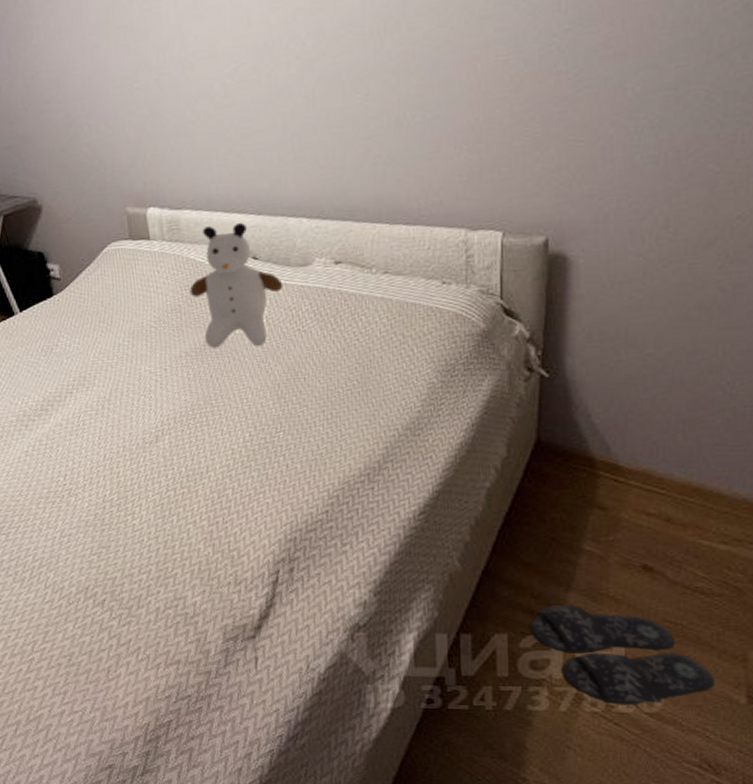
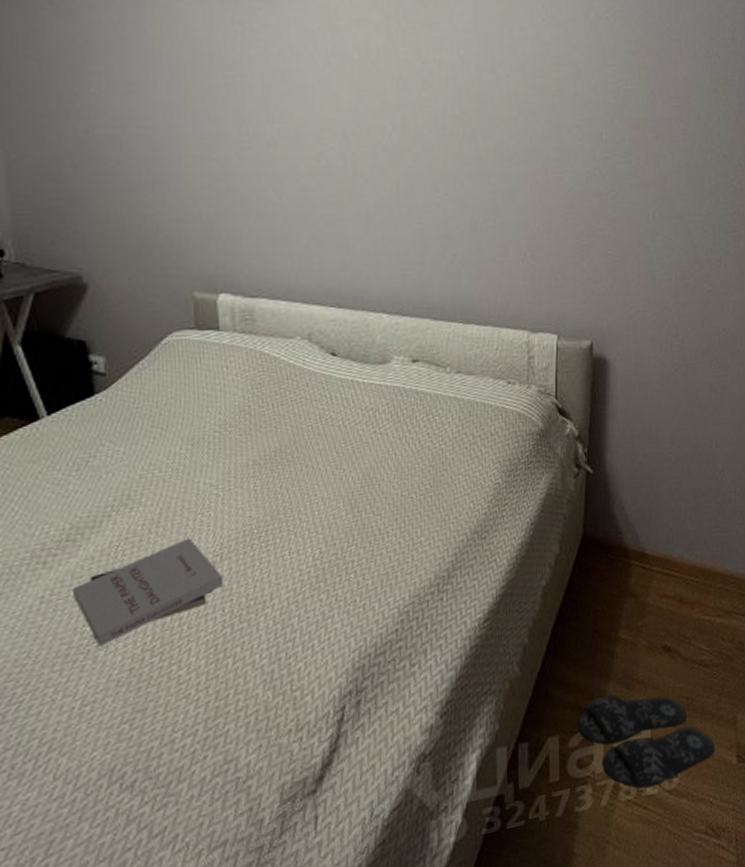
books: none [48,414,166,493] -> present [73,538,224,646]
stuffed animal: present [189,222,284,348] -> none [261,314,362,455]

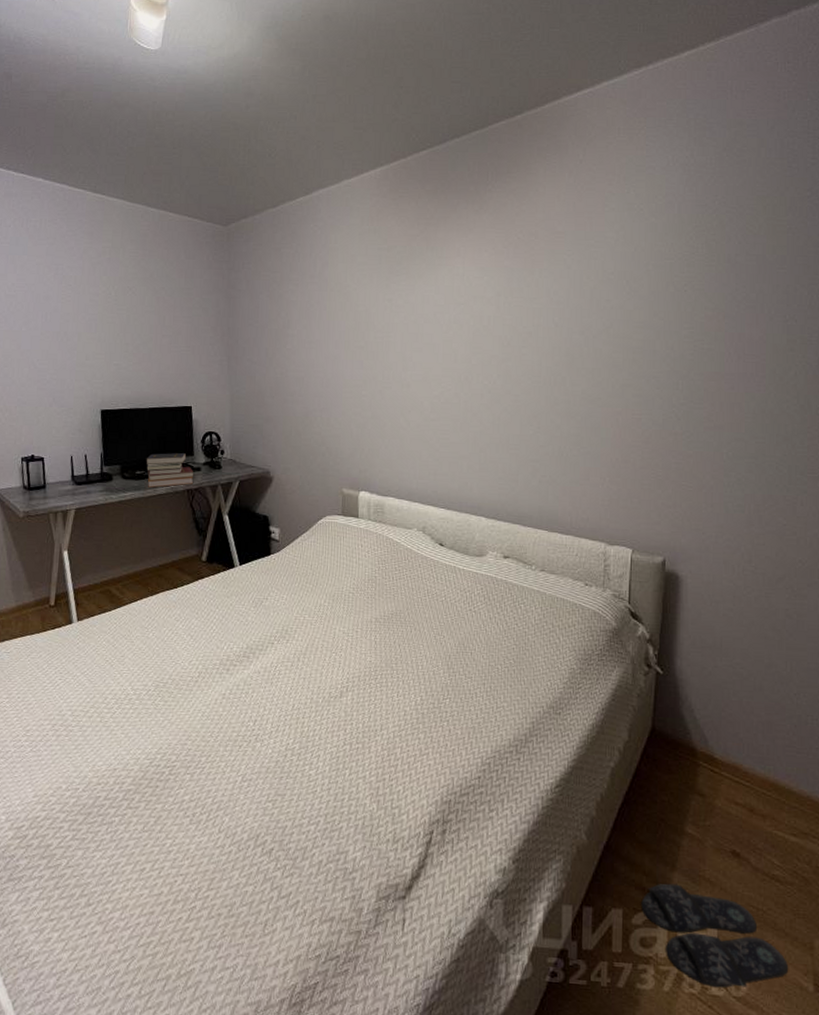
books: present [73,538,224,646] -> none [244,670,347,739]

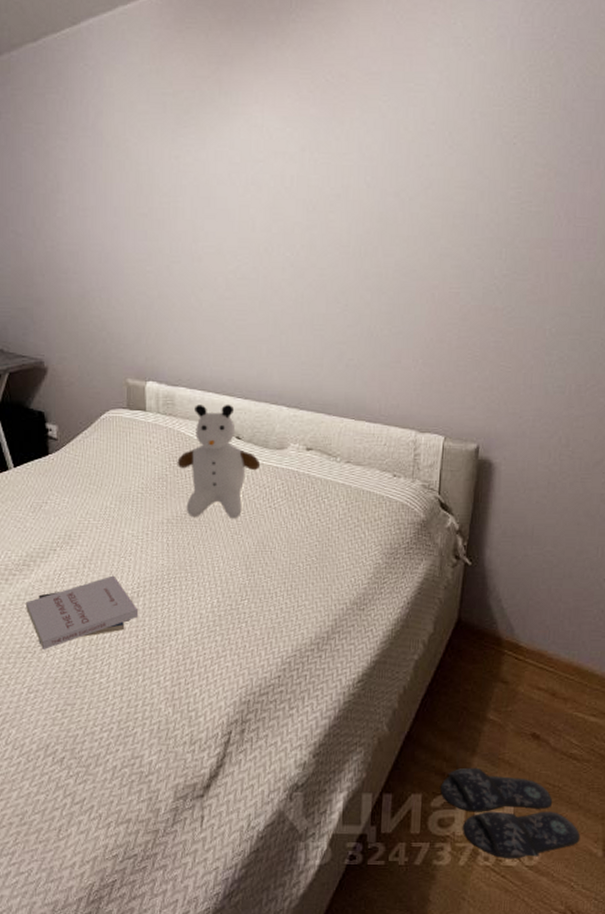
books: none [244,670,347,739] -> present [26,575,139,649]
stuffed animal: none [385,513,462,621] -> present [177,404,261,519]

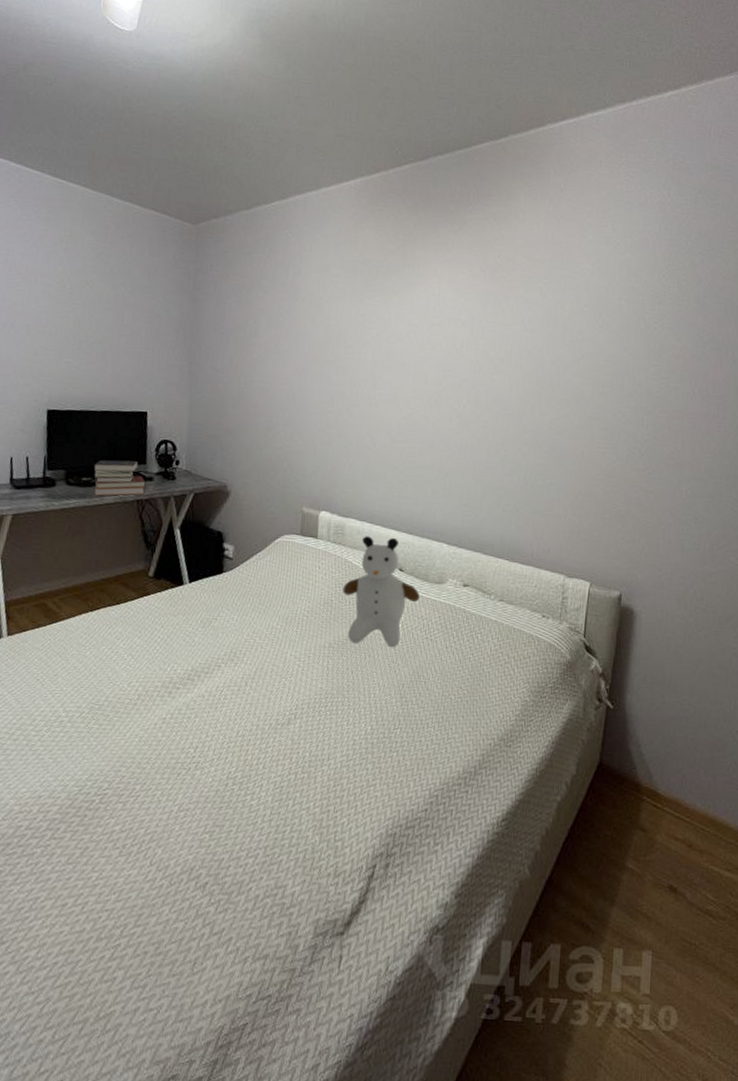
books: present [26,575,139,649] -> none [185,695,295,767]
slippers: present [440,767,581,859] -> none [579,918,717,1023]

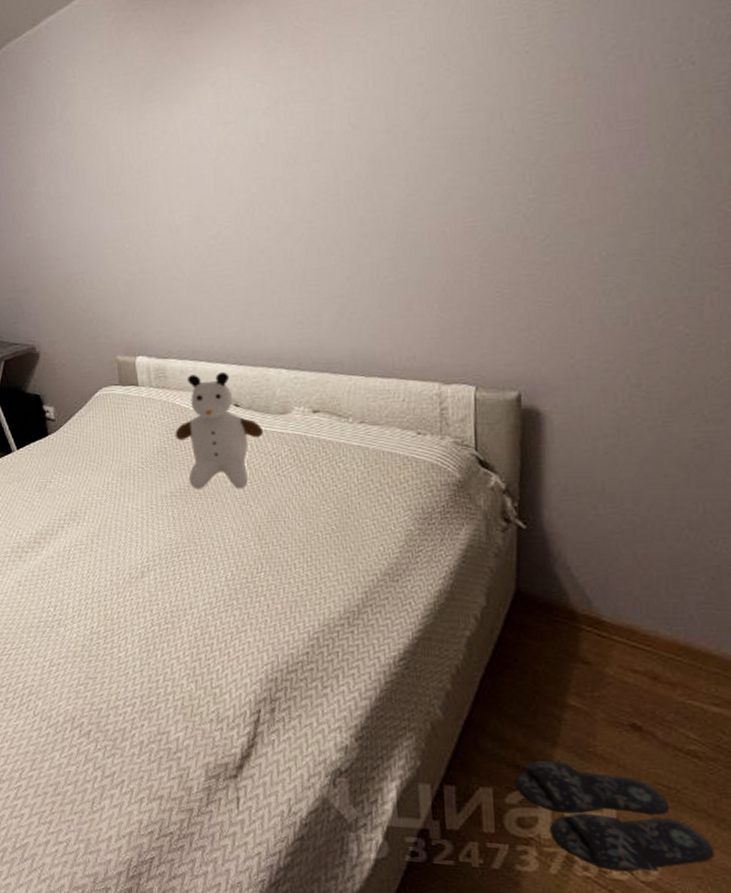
slippers: none [579,918,717,1023] -> present [516,760,715,872]

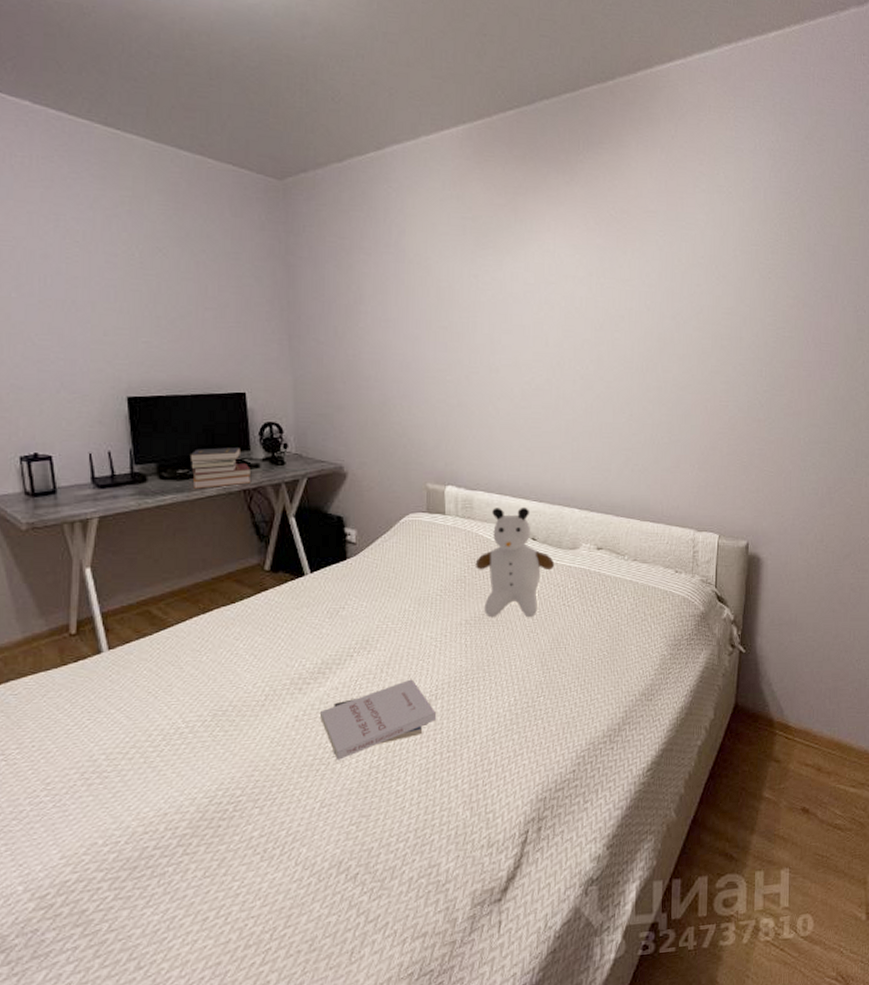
books: none [40,550,151,624] -> present [320,679,437,760]
slippers: present [516,760,715,872] -> none [724,845,847,932]

